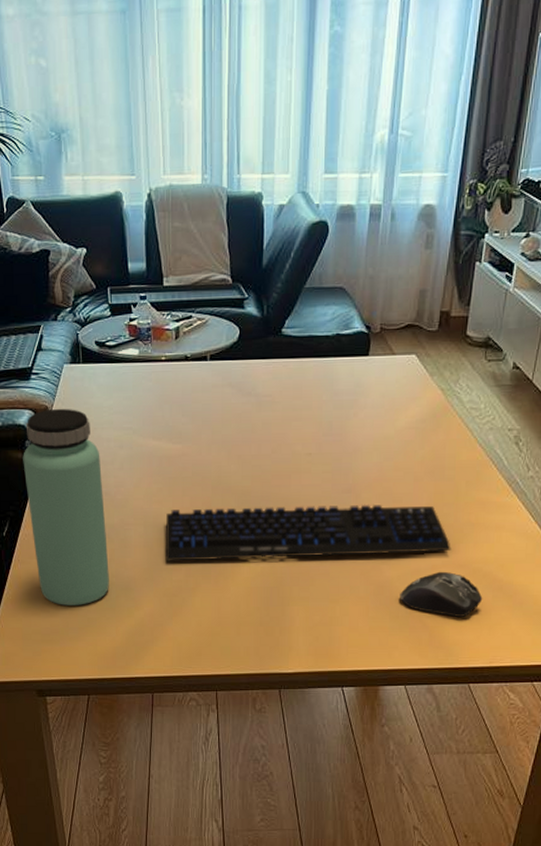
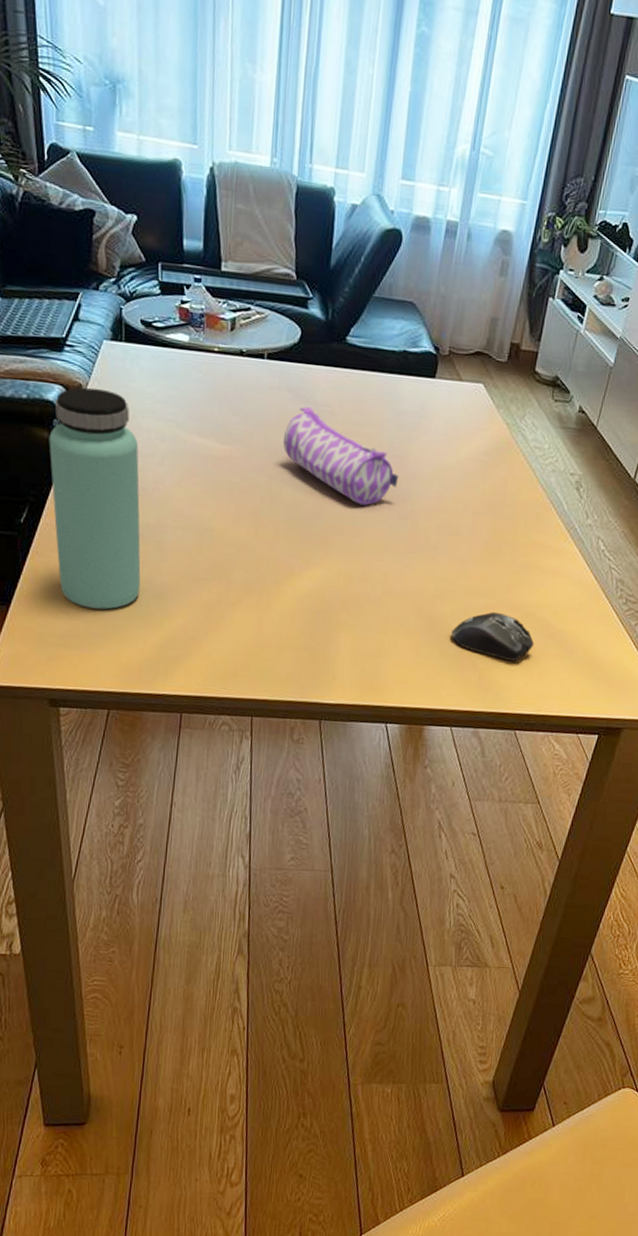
keyboard: present [165,504,451,561] -> none [204,515,507,592]
pencil case: none [229,399,340,484] -> present [283,407,399,506]

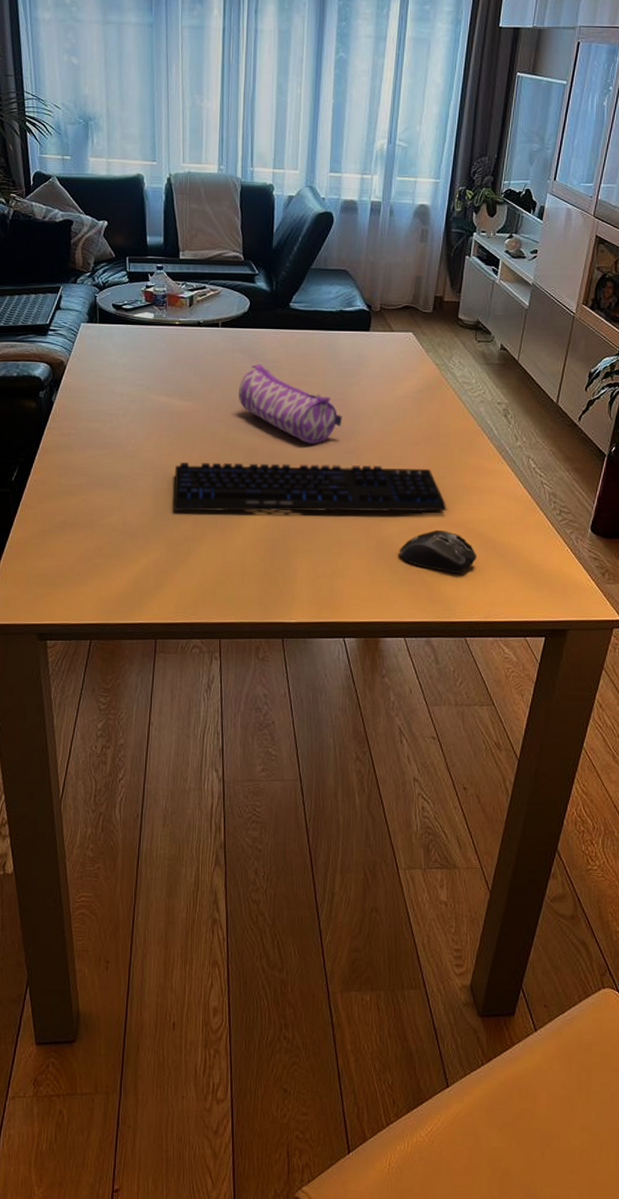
bottle: present [49,387,141,610] -> none [36,363,117,551]
keyboard: none [204,515,507,592] -> present [173,462,447,512]

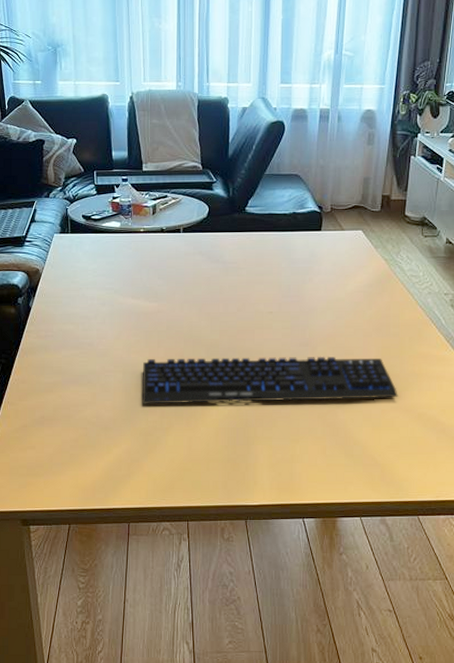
pencil case: present [238,364,342,444] -> none [199,266,297,338]
computer mouse: present [399,530,477,573] -> none [354,415,428,456]

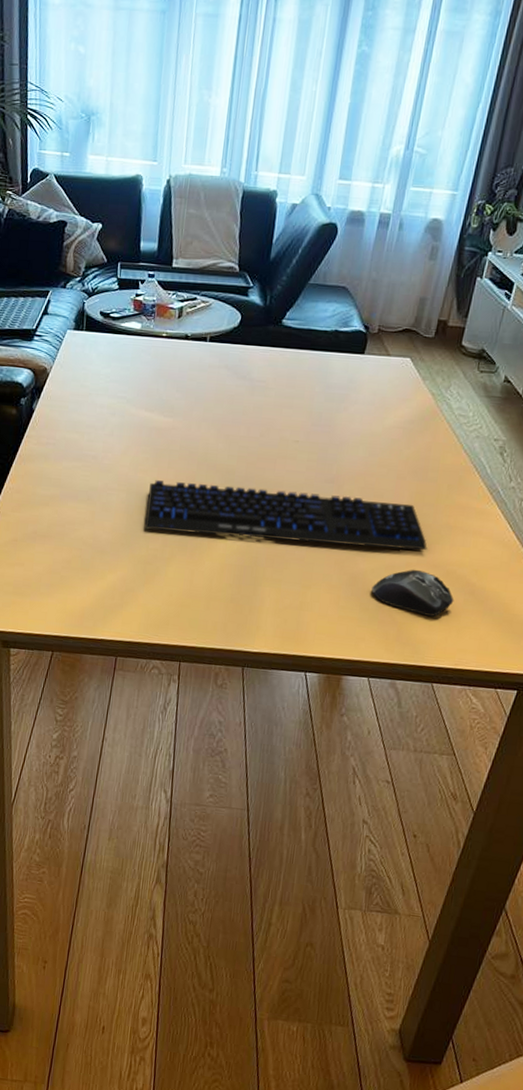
computer mouse: none [354,415,428,456] -> present [371,569,454,617]

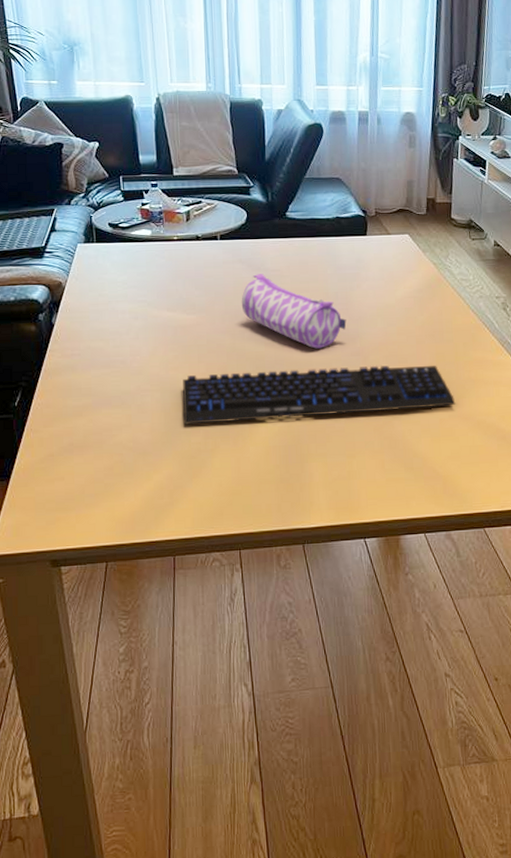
pencil case: none [220,383,327,471] -> present [241,274,347,349]
computer mouse: present [371,569,454,617] -> none [412,424,489,466]

